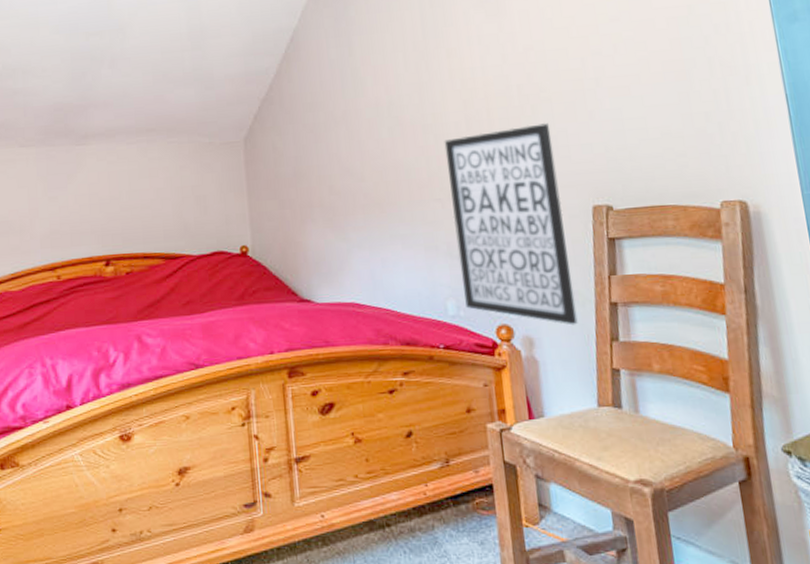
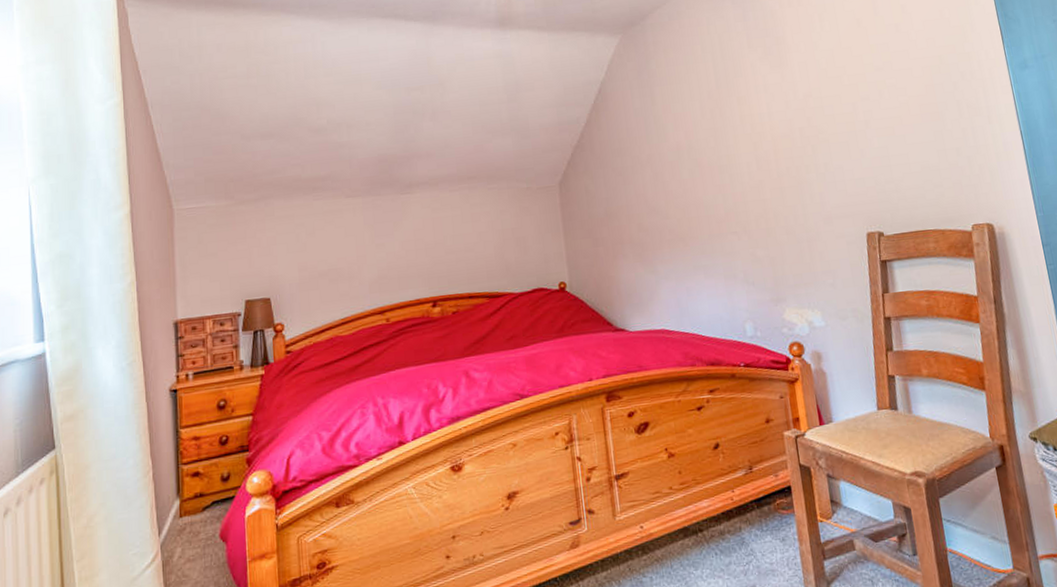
wall art: present [444,123,578,325] -> none [738,161,858,339]

